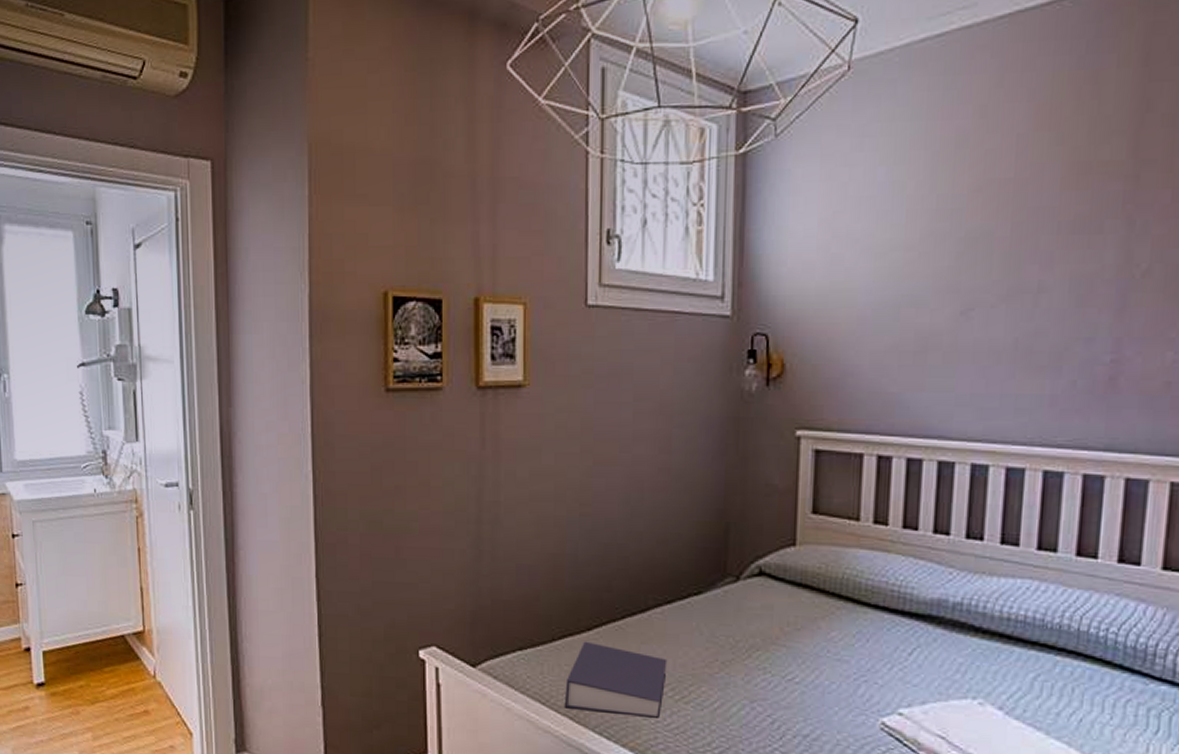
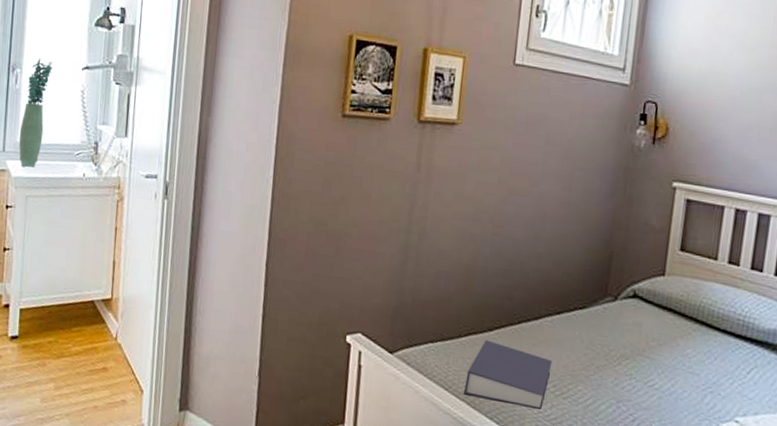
vase: none [16,359,44,489] -> present [19,58,53,168]

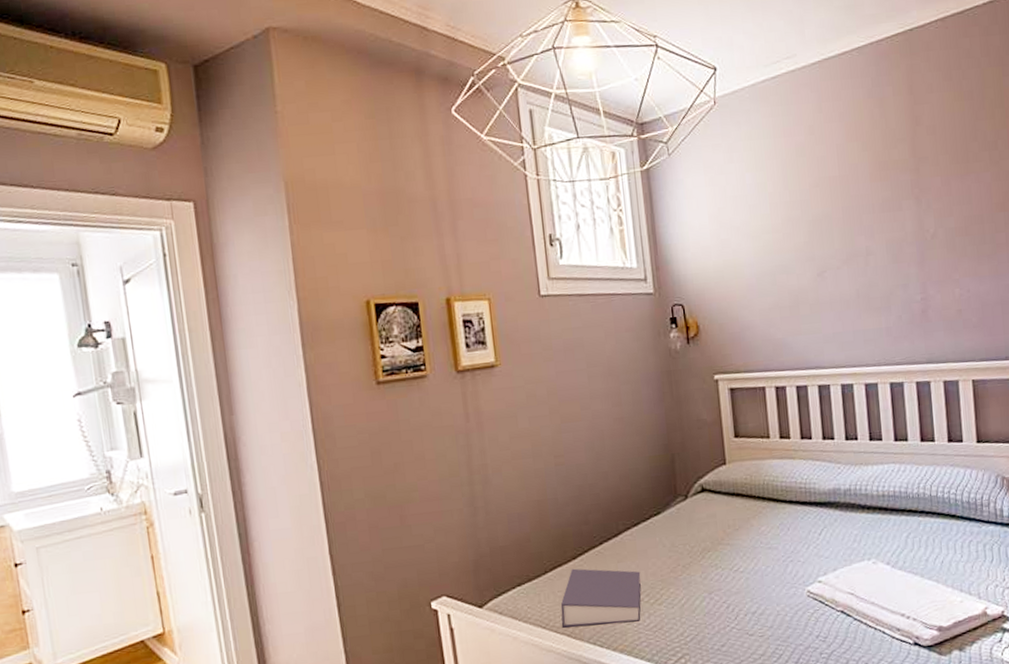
vase: present [19,58,53,168] -> none [10,395,43,518]

